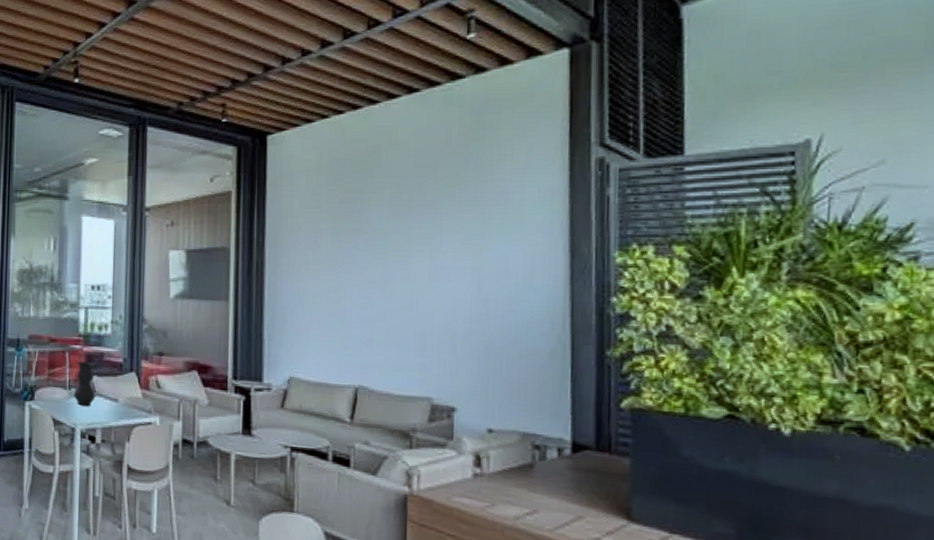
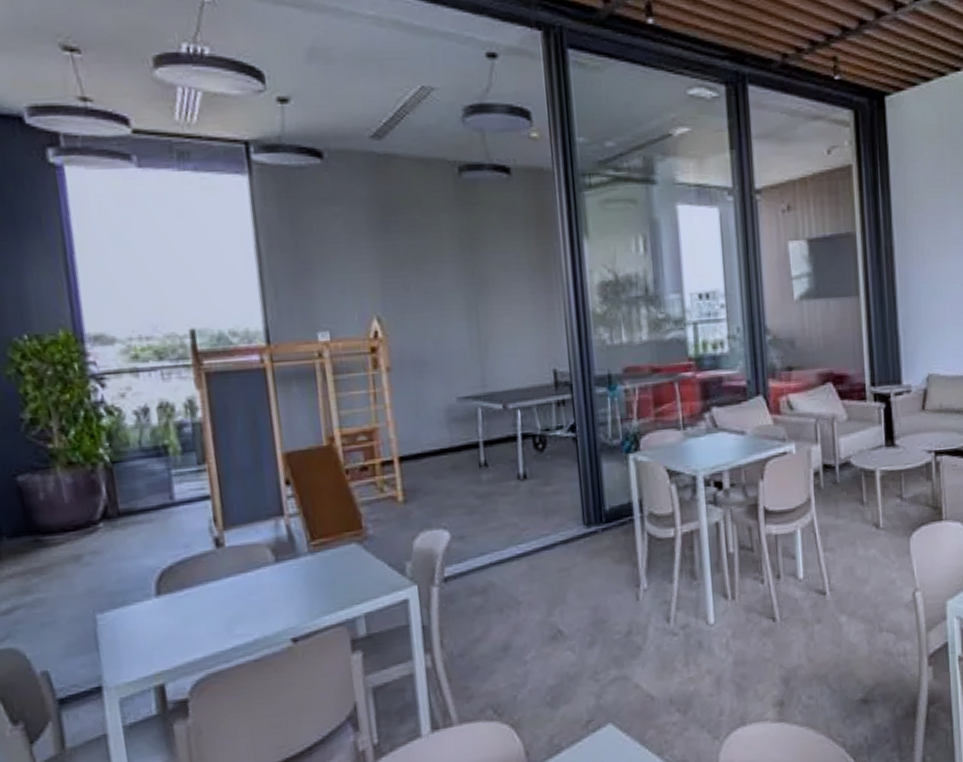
vase: present [74,361,96,406] -> none [689,390,718,447]

